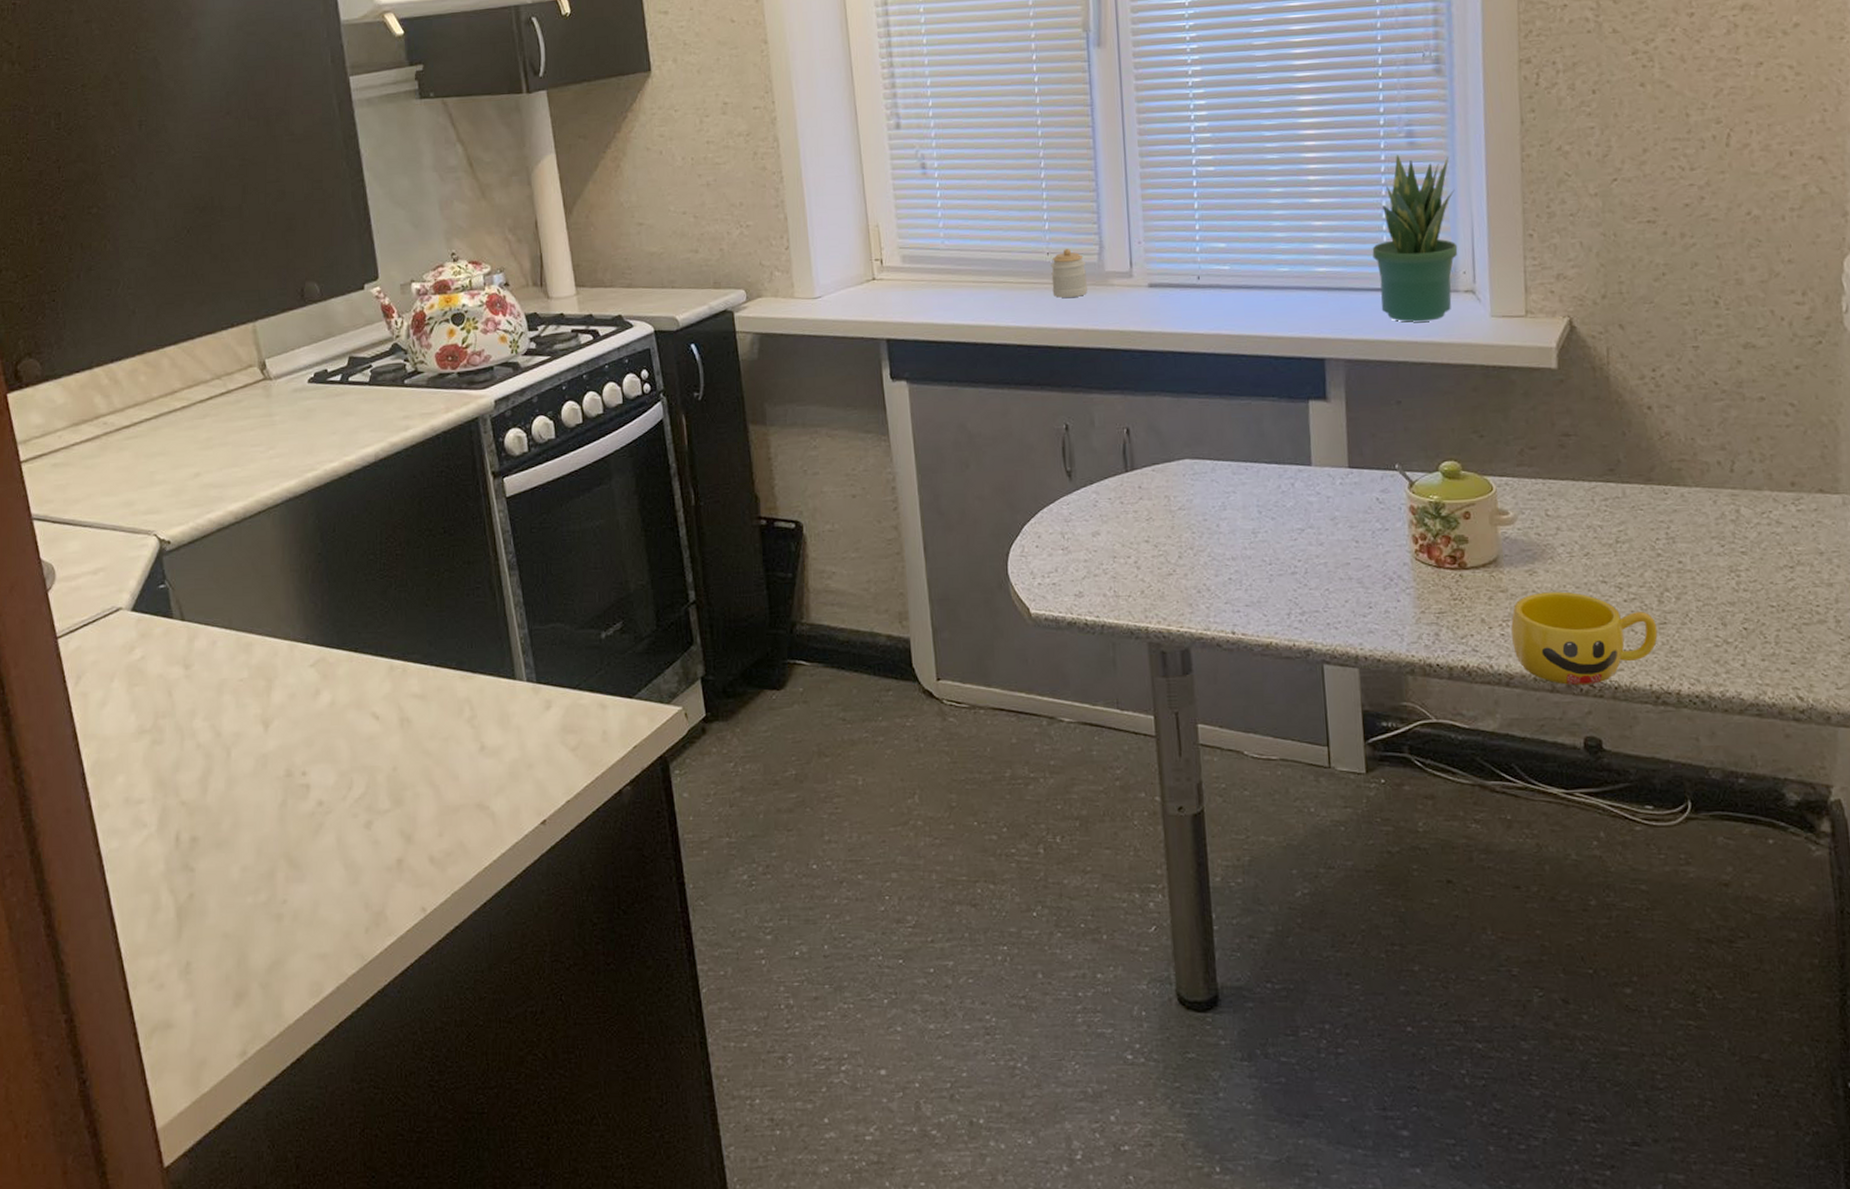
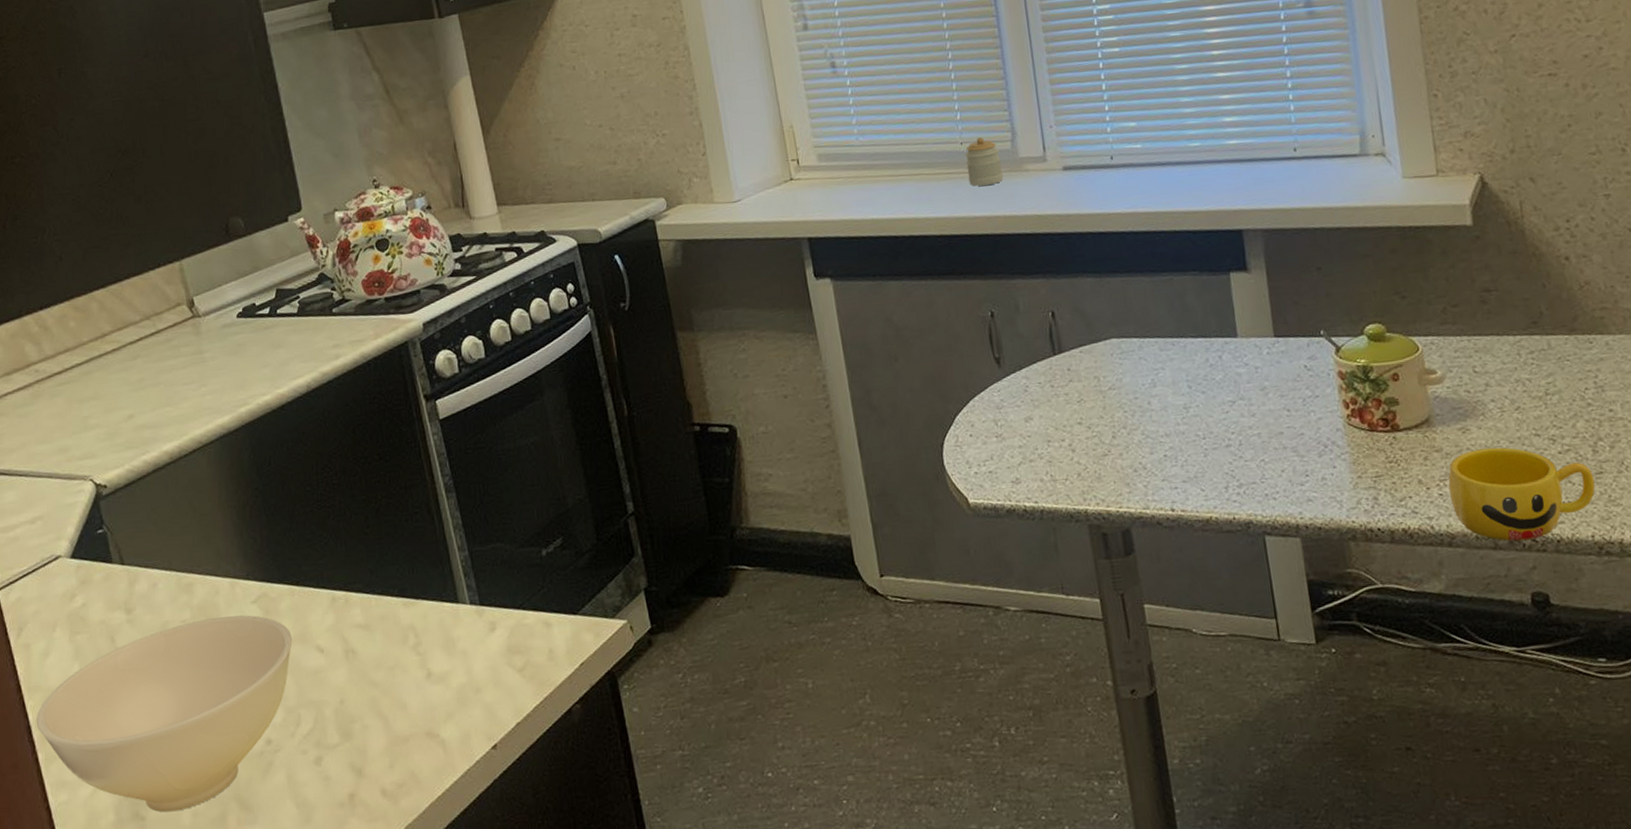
bowl: none [90,678,348,865] -> present [36,615,292,813]
planter: present [1372,155,1458,322] -> none [1280,23,1365,189]

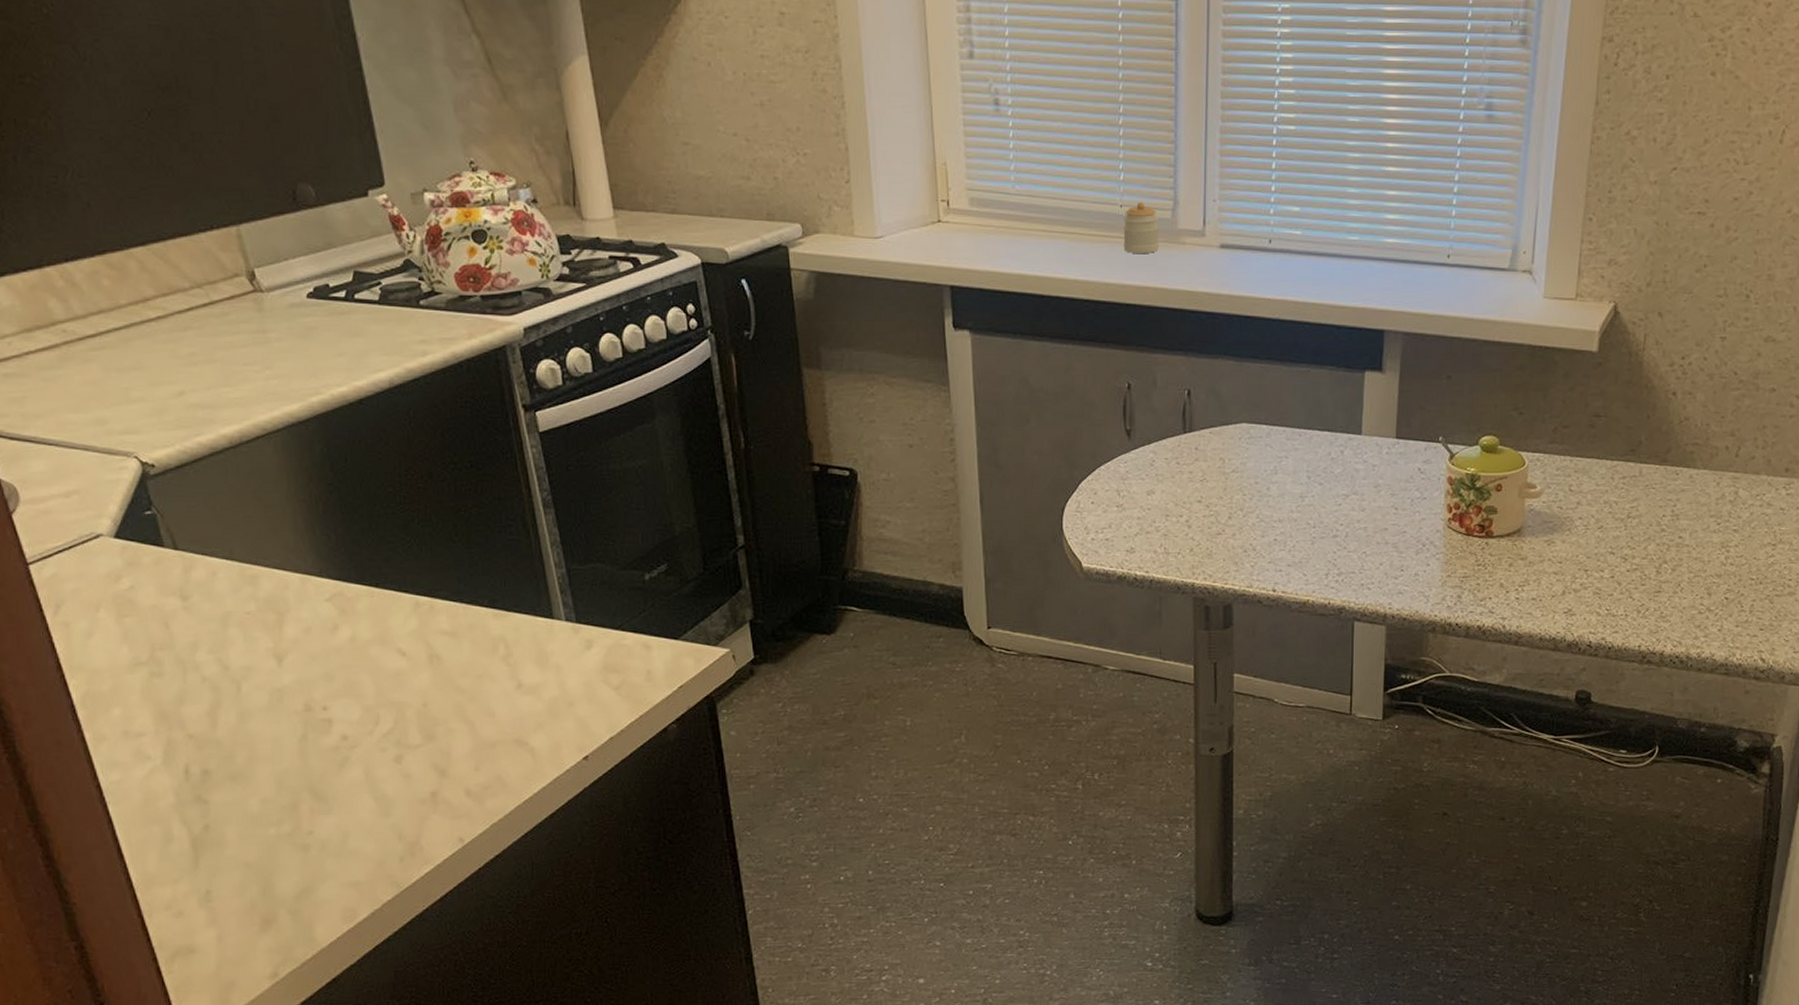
bowl: present [36,615,292,813] -> none [80,612,371,798]
cup: present [1448,447,1595,541] -> none [1525,561,1652,645]

